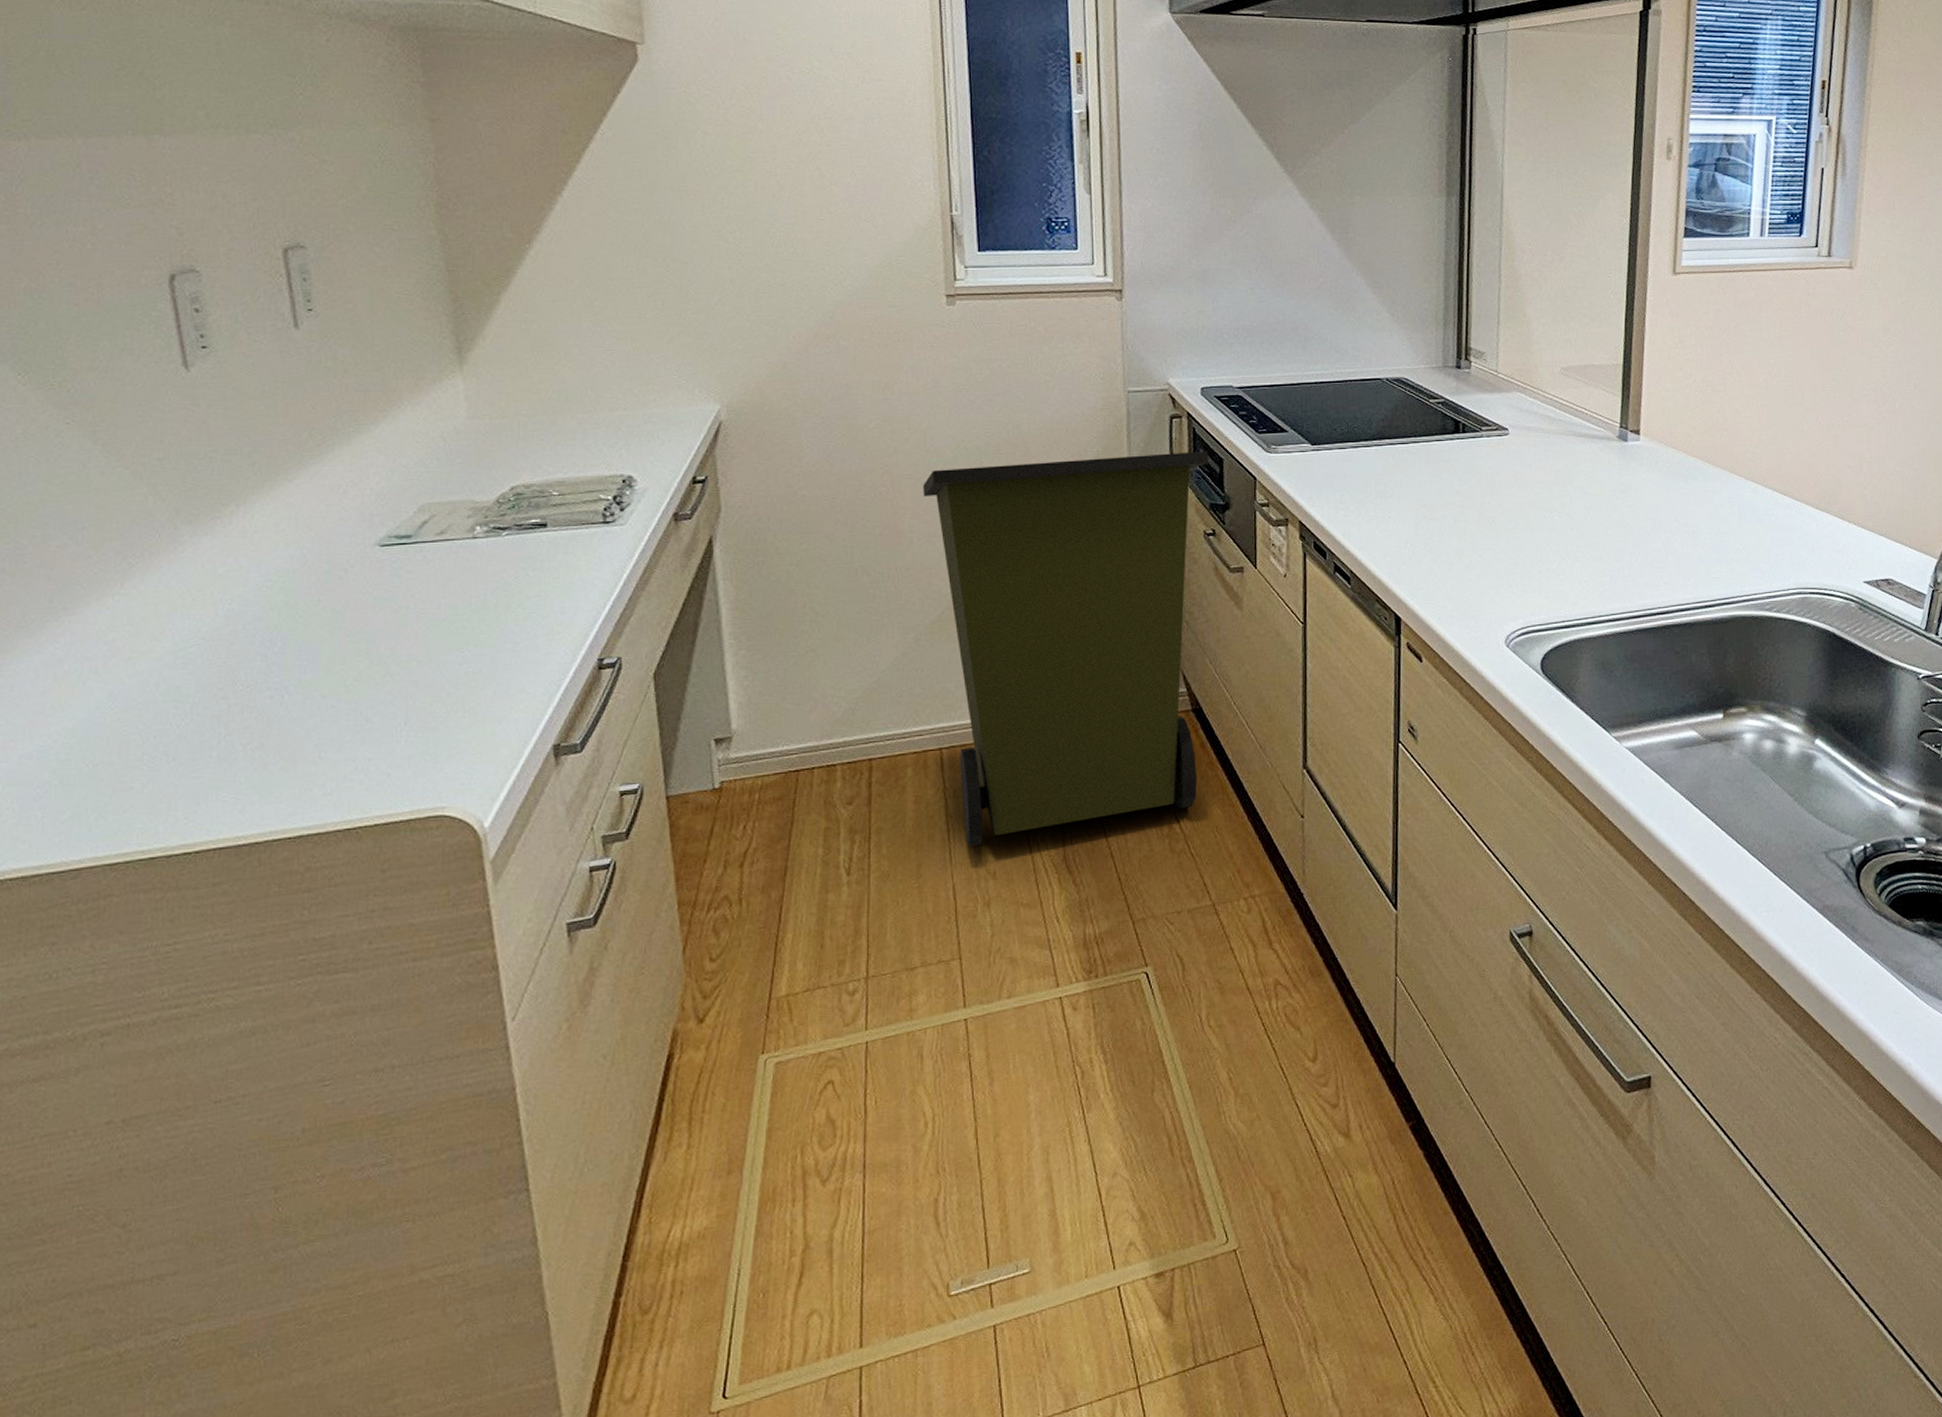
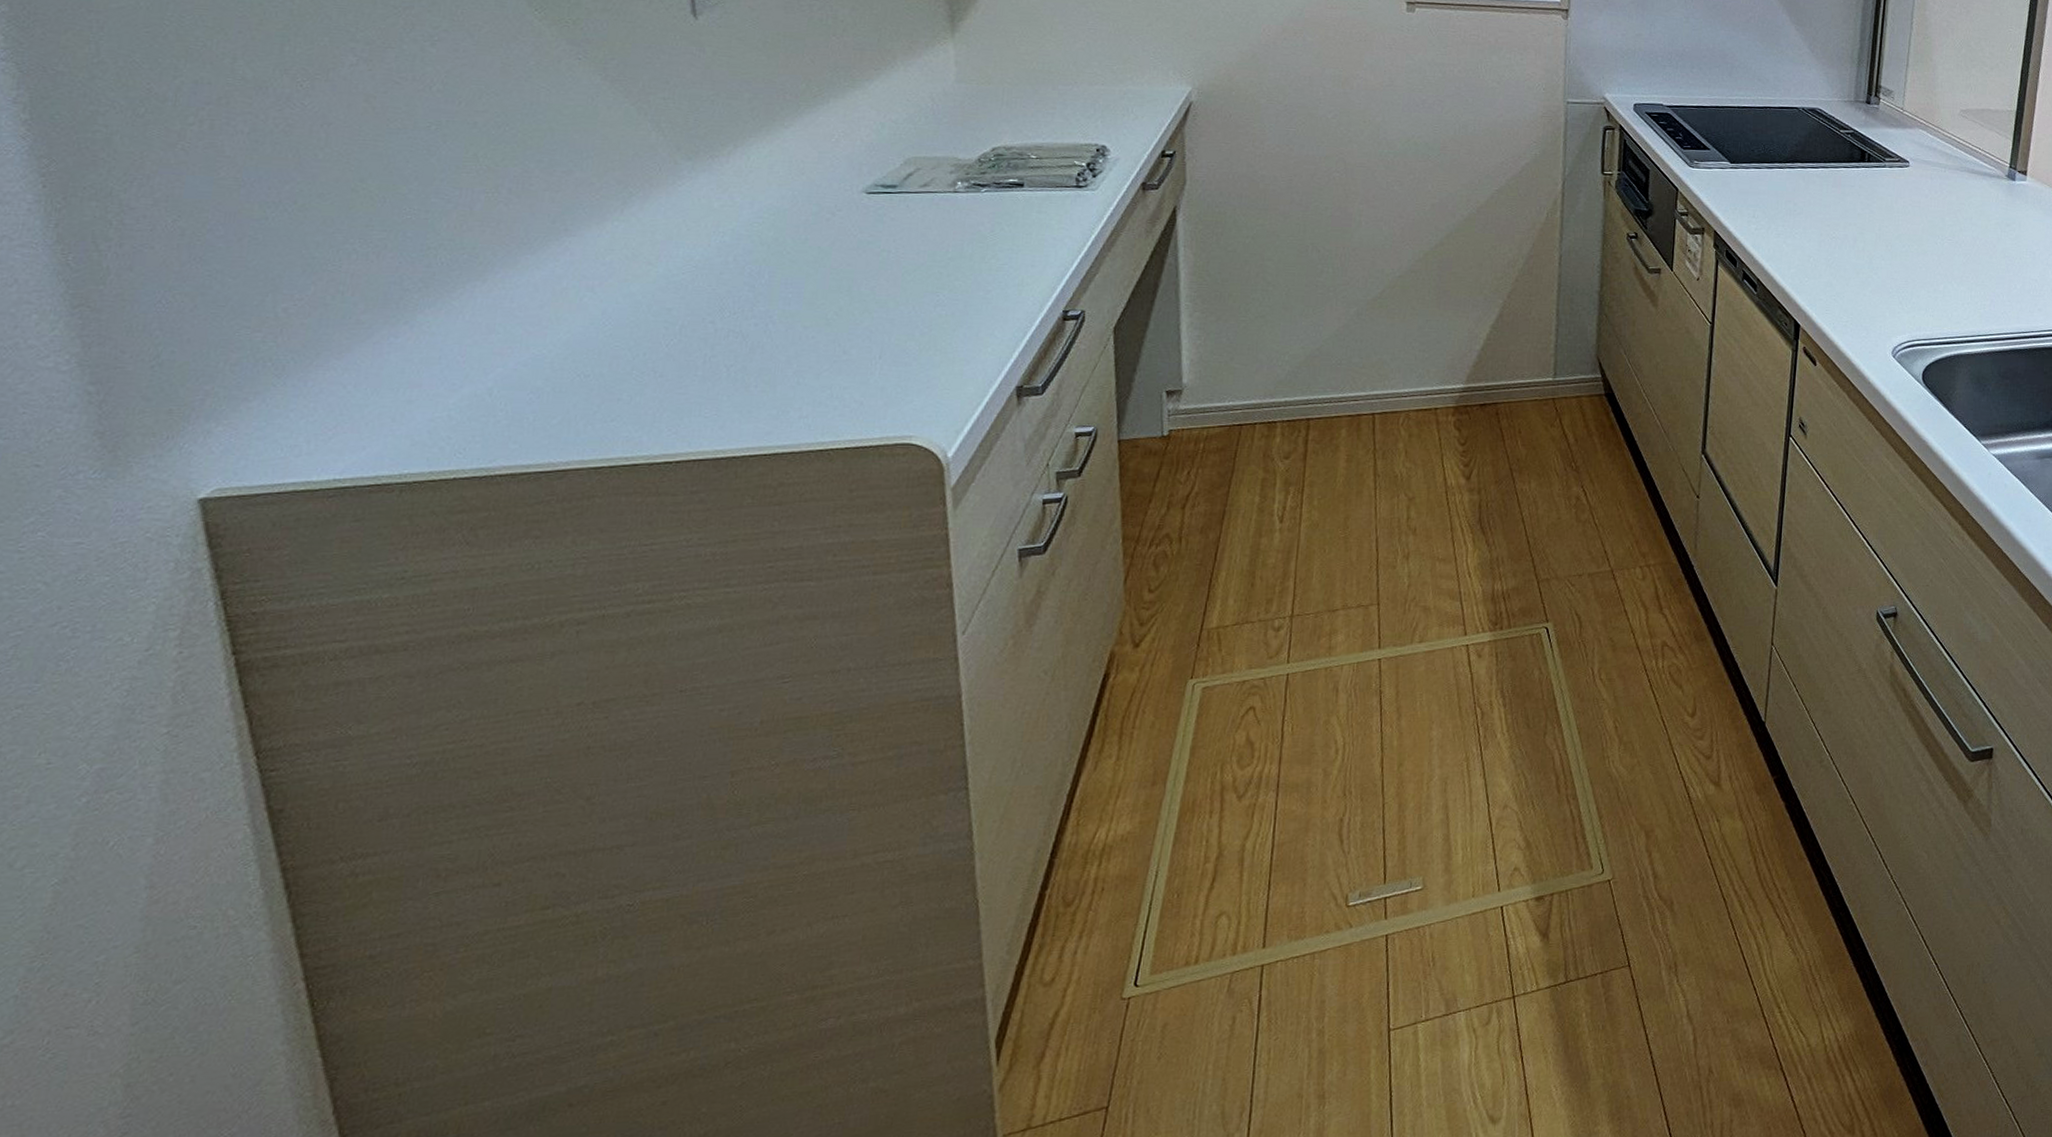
trash can: present [923,451,1209,846] -> none [1373,160,1637,504]

